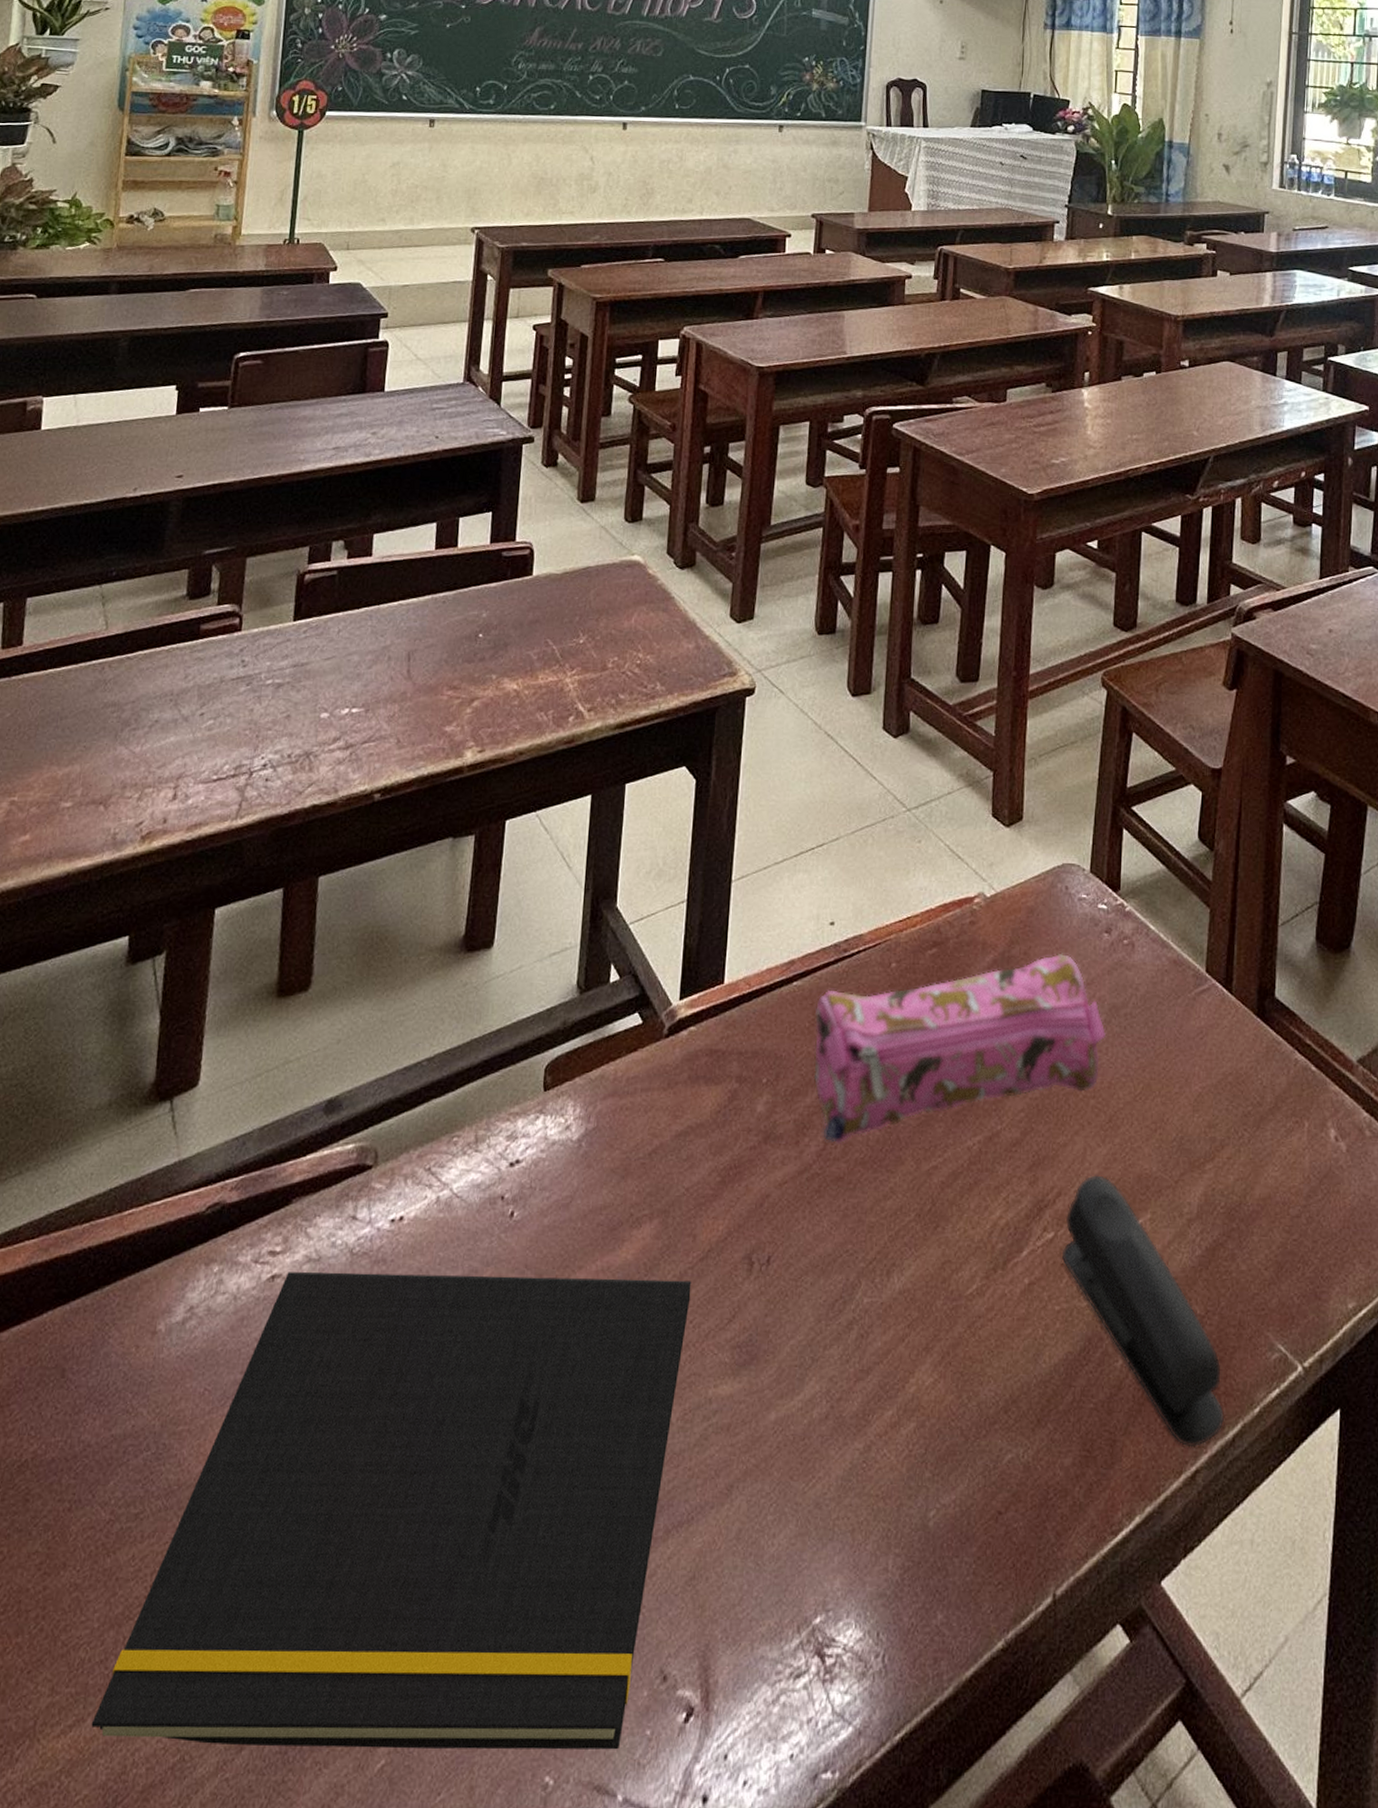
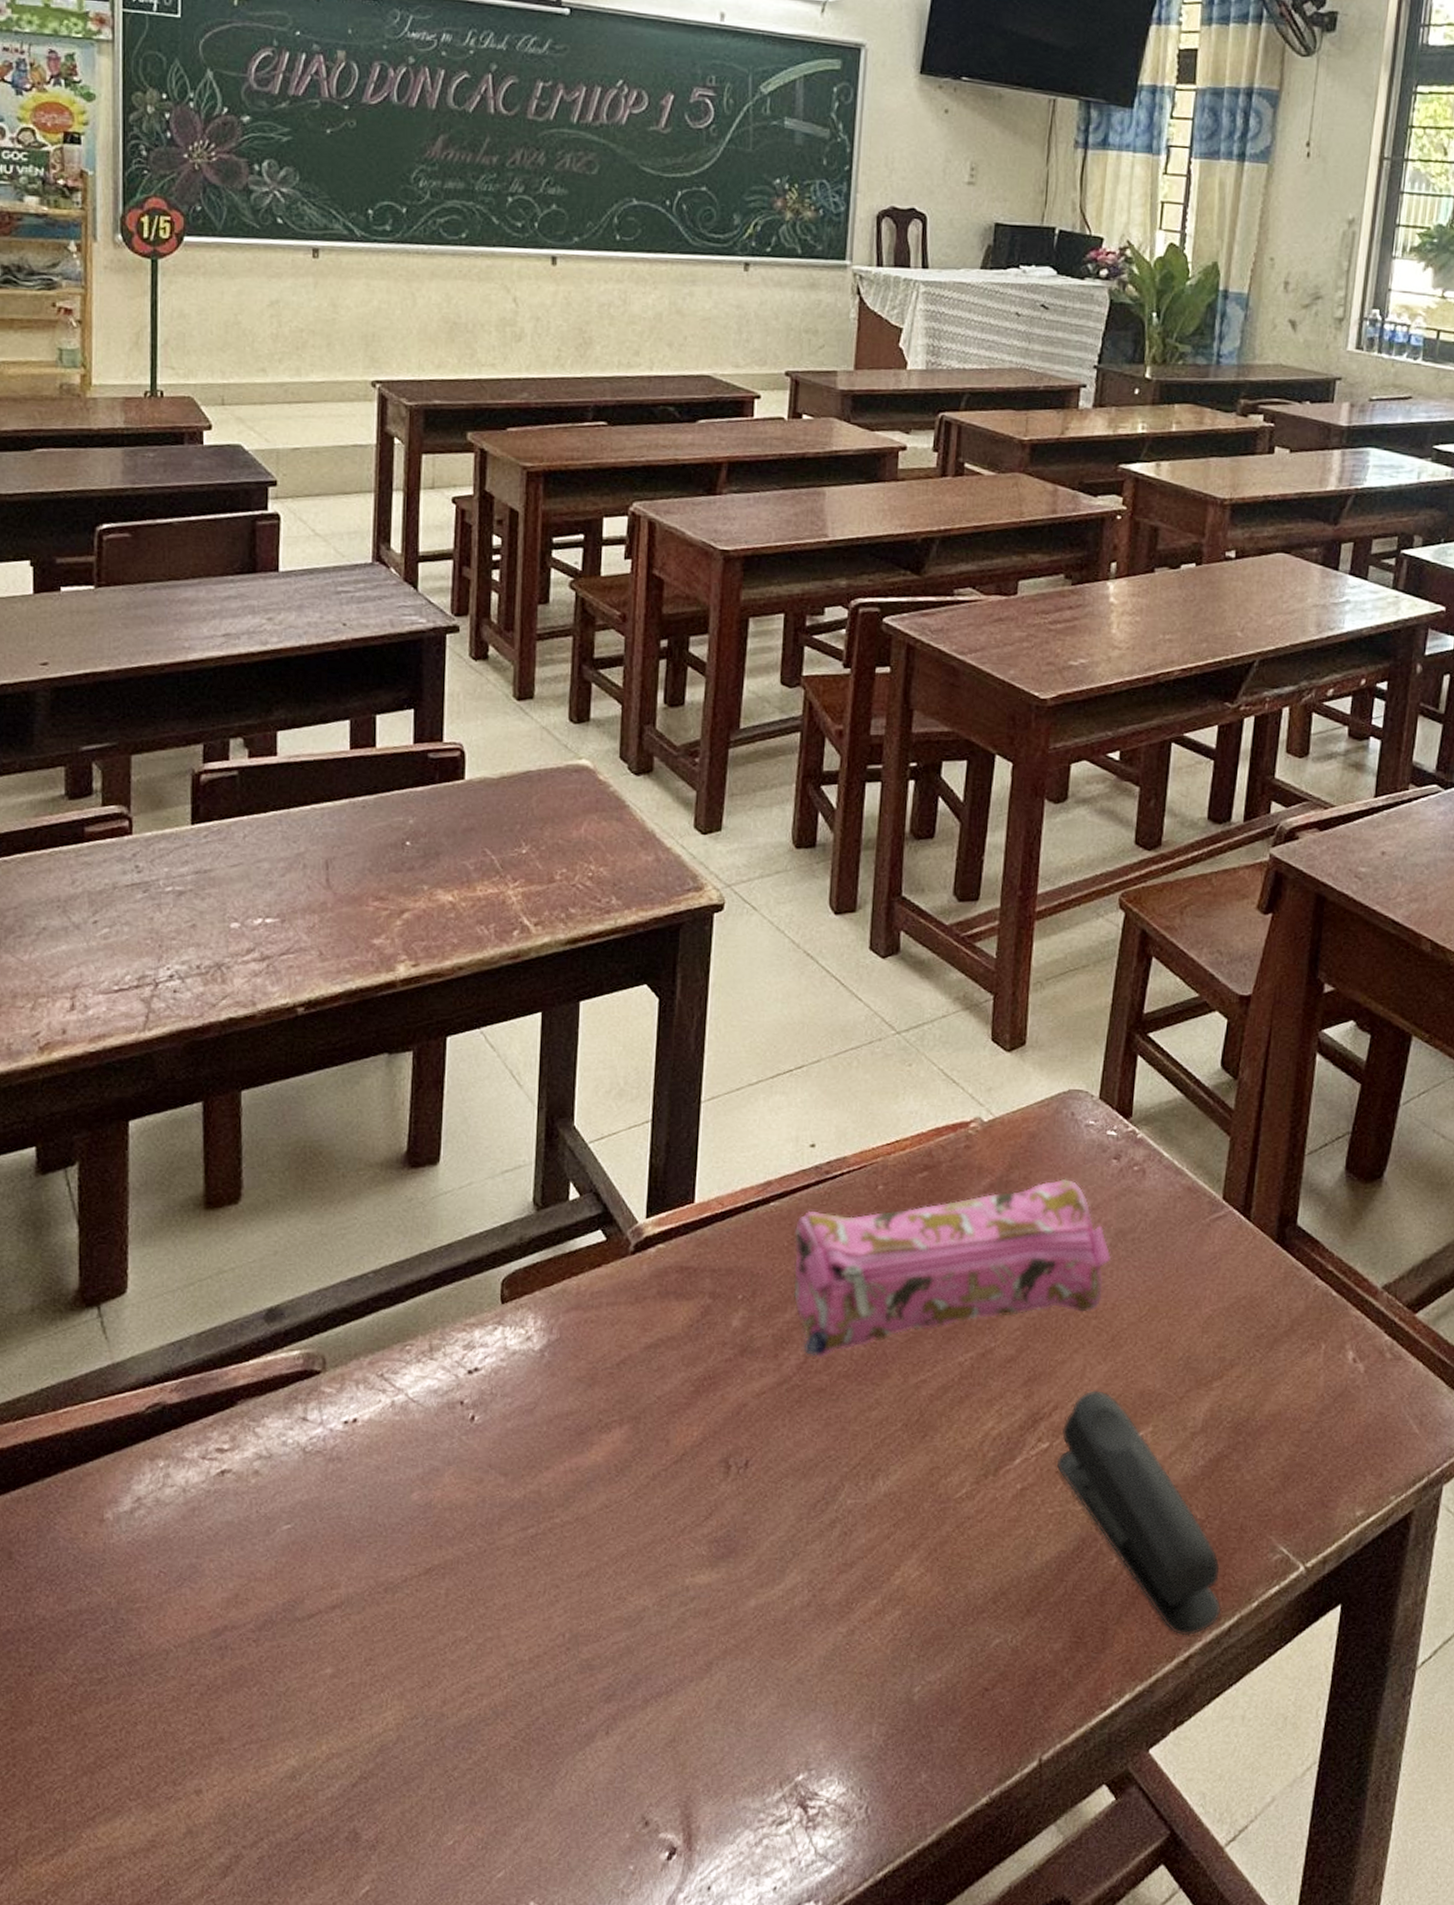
notepad: present [91,1272,692,1750] -> none [73,1468,666,1881]

